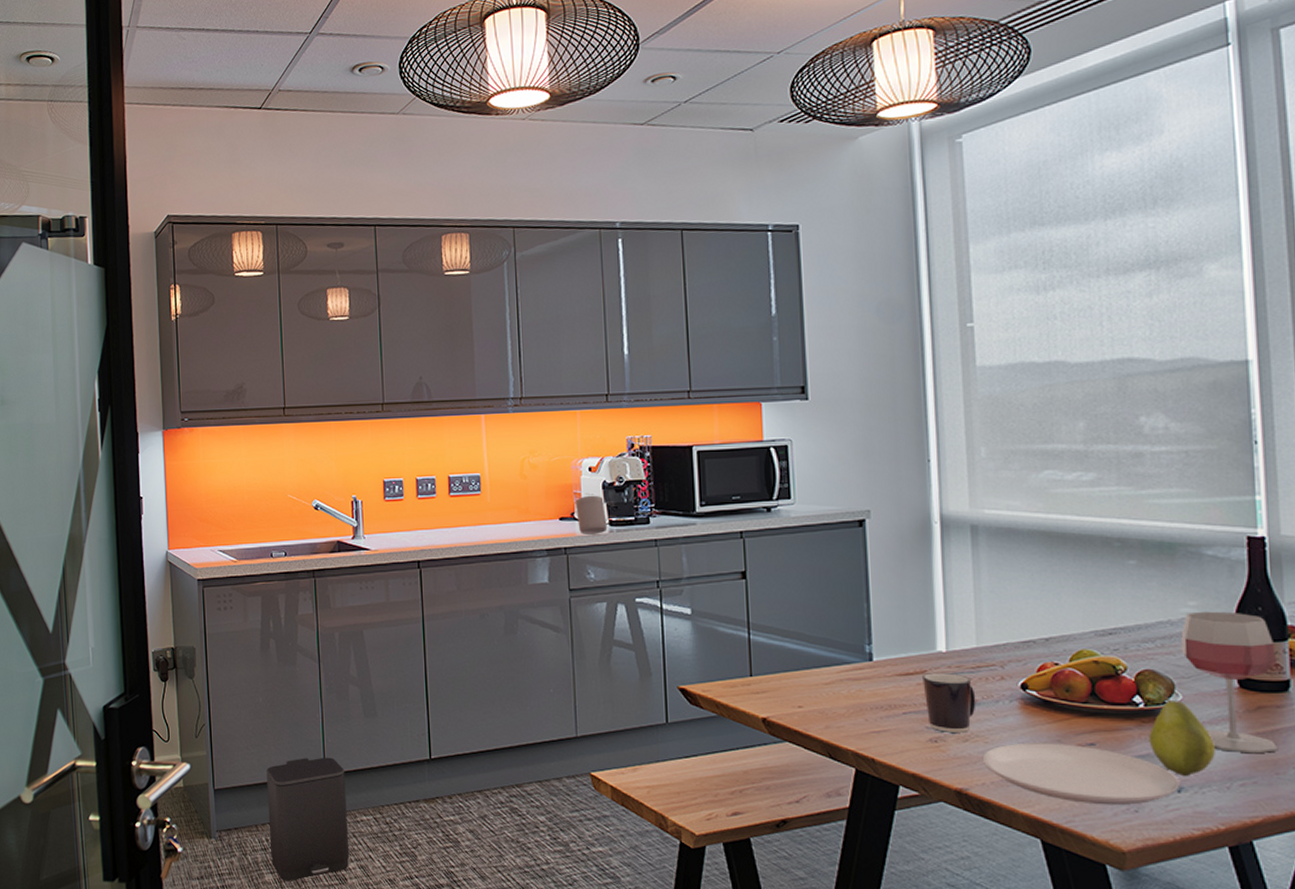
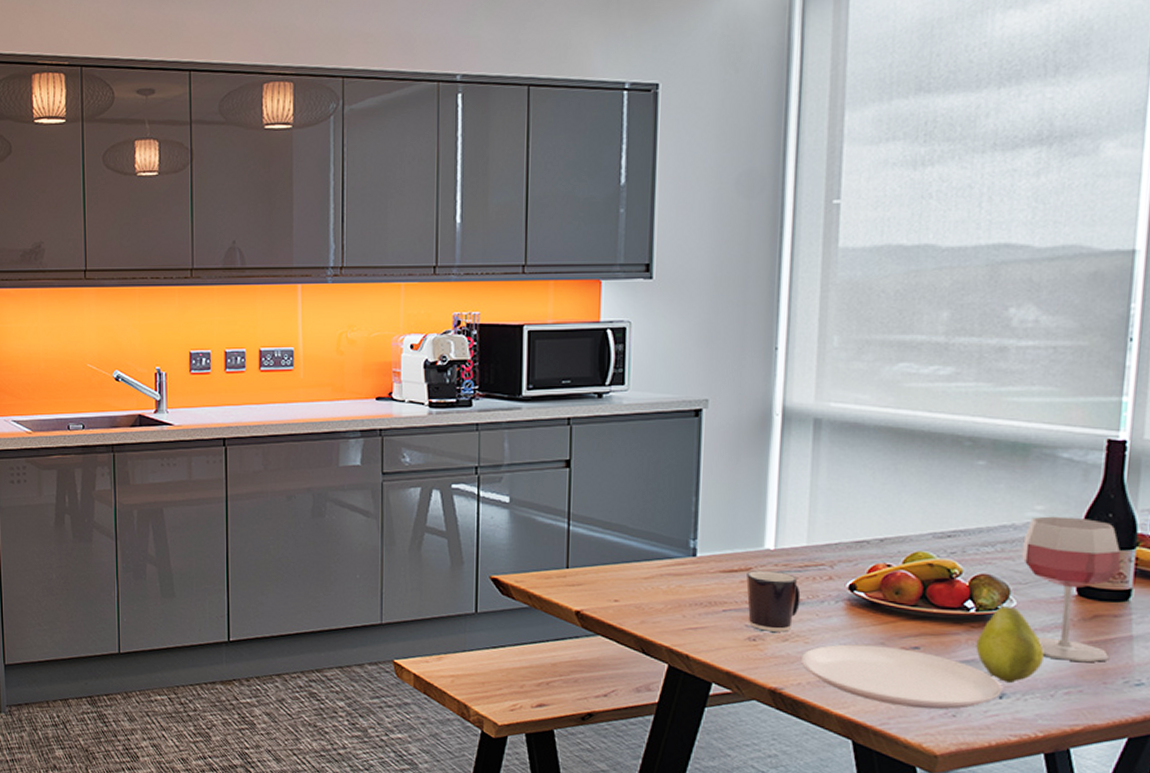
pedal bin: present [266,757,350,881] -> none [59,636,143,757]
canister: present [569,492,618,537] -> none [387,371,438,419]

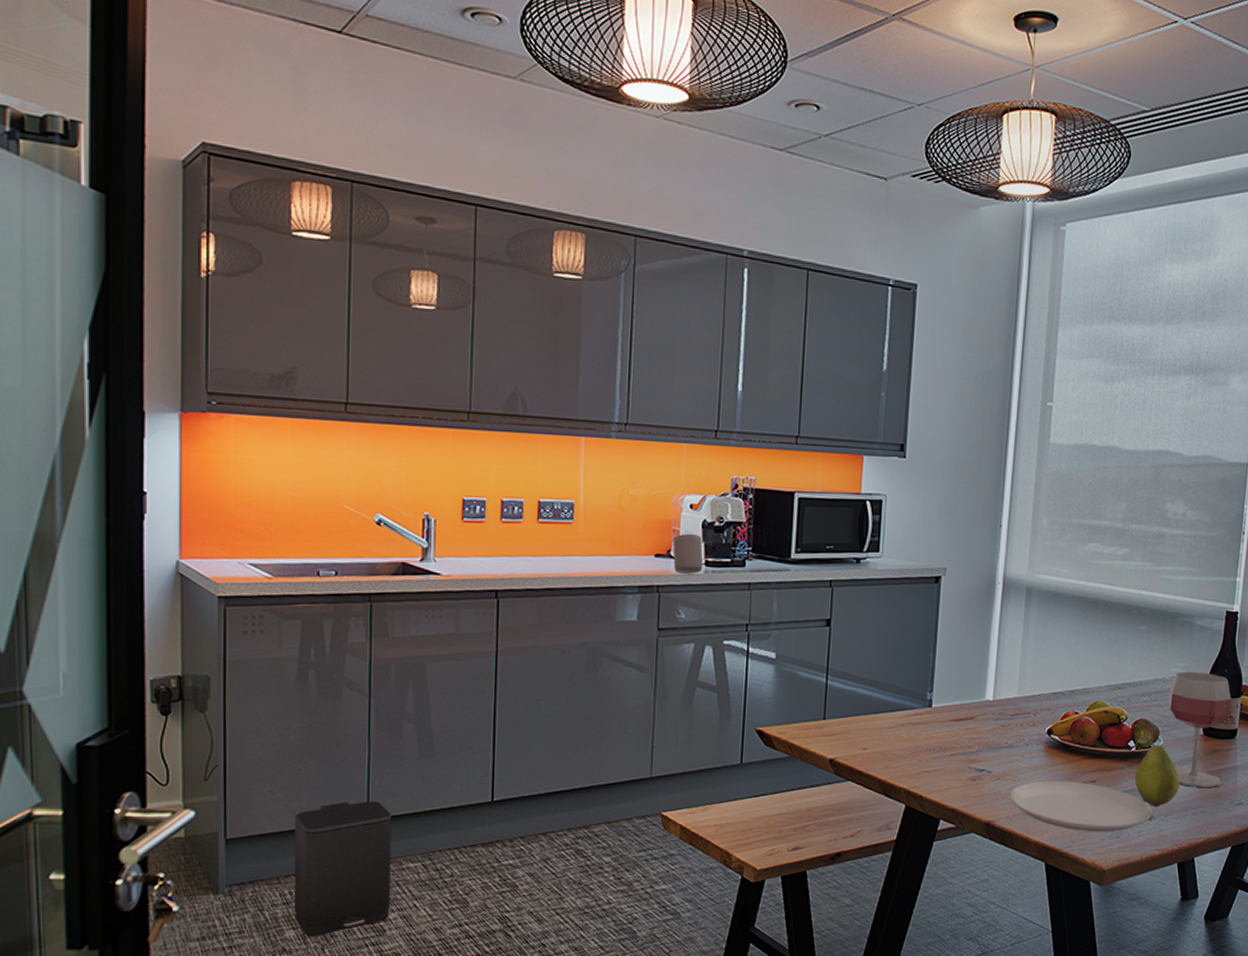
pedal bin: none [59,636,143,757] -> present [293,801,392,937]
canister: none [387,371,438,419] -> present [666,530,714,577]
mug: present [746,570,801,632] -> none [970,718,1012,772]

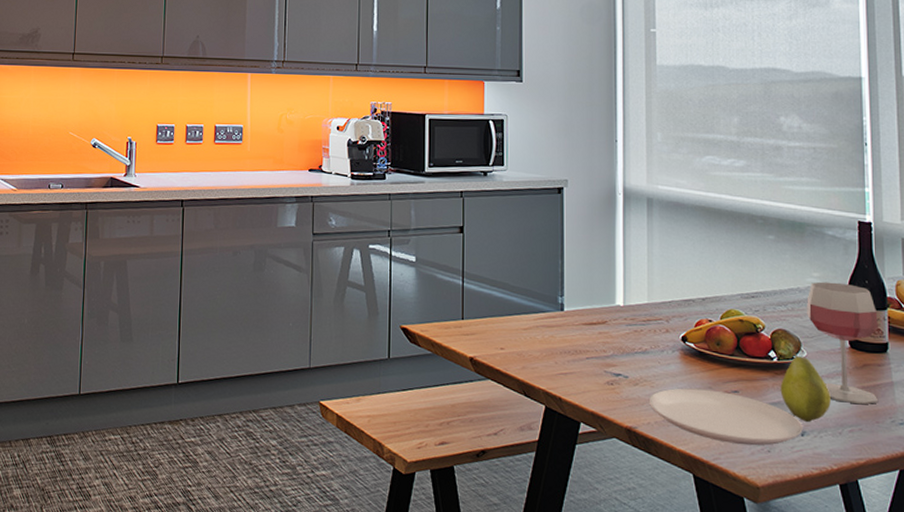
pedal bin: present [293,801,392,937] -> none [21,377,98,496]
canister: present [666,530,714,577] -> none [318,148,359,188]

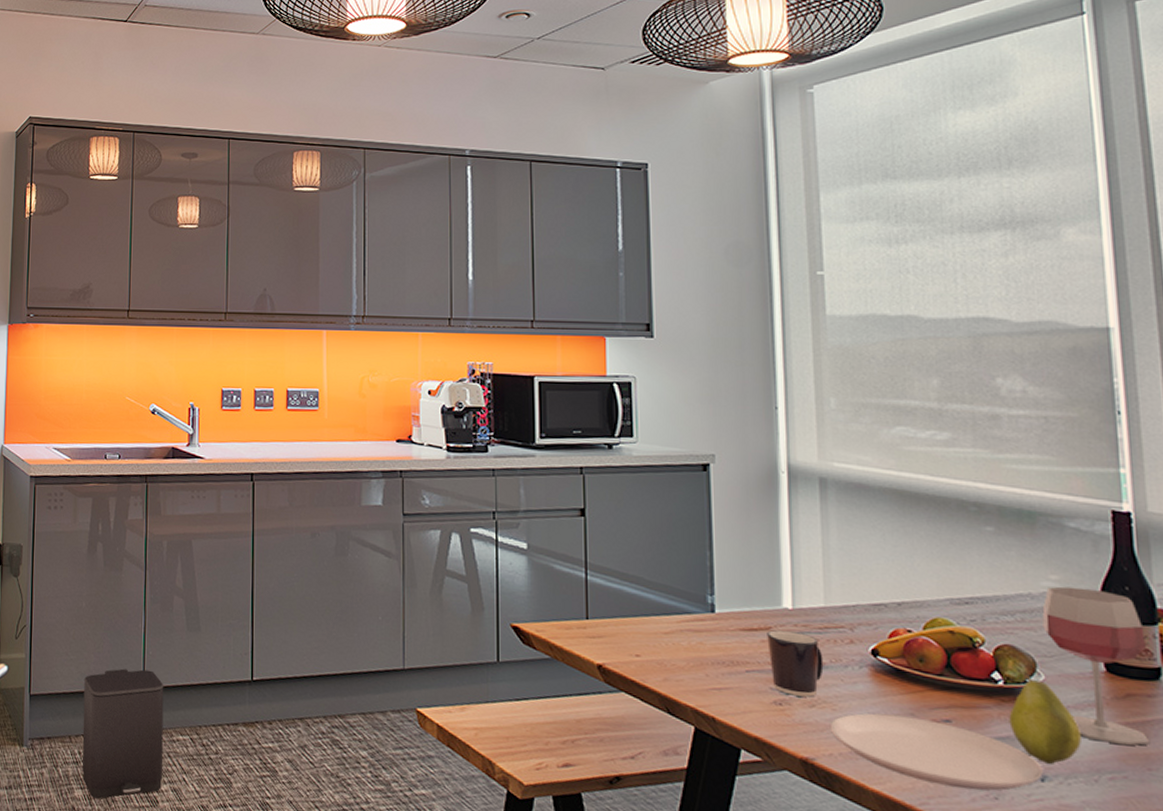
pedal bin: none [21,377,98,496] -> present [82,668,164,799]
mug: none [603,323,646,377] -> present [767,630,824,697]

